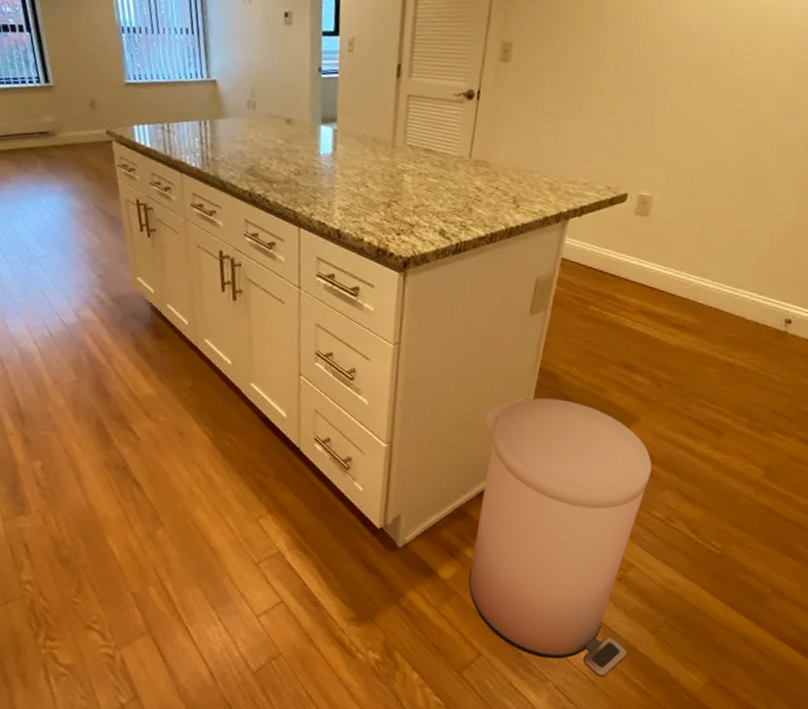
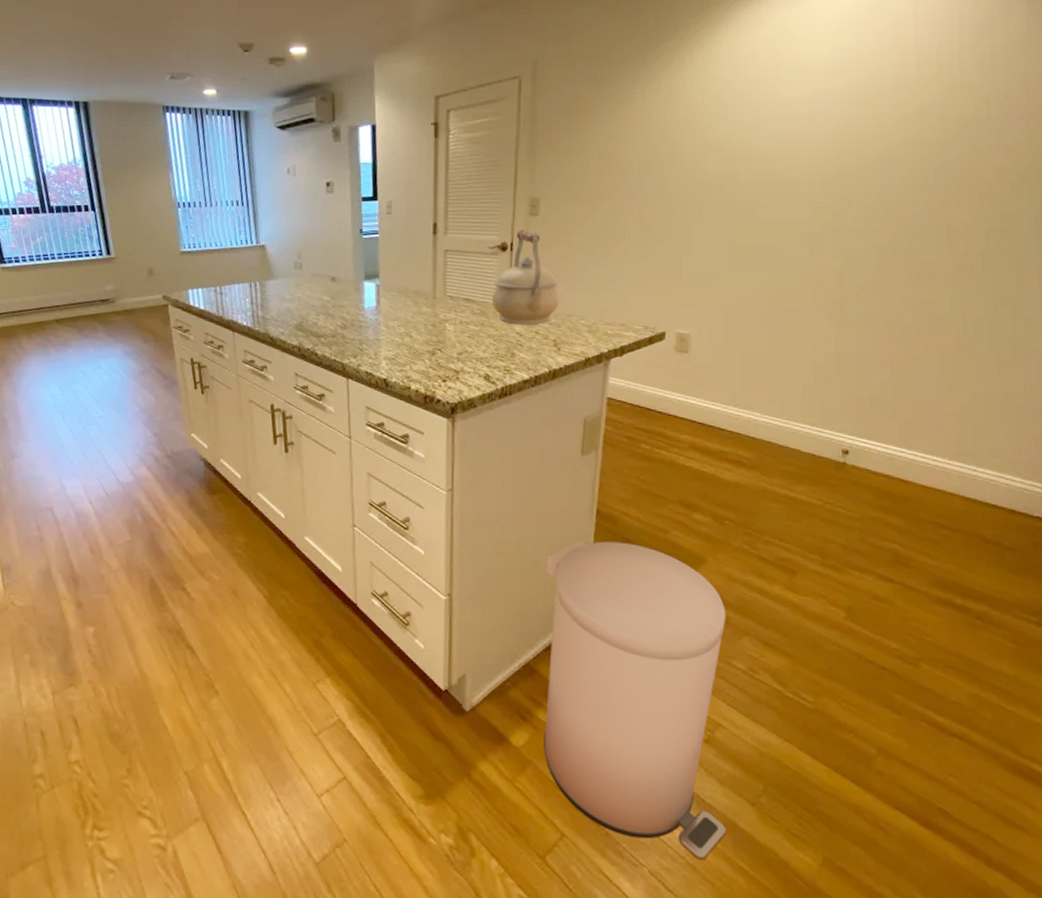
kettle: none [453,76,524,180] -> present [492,230,560,325]

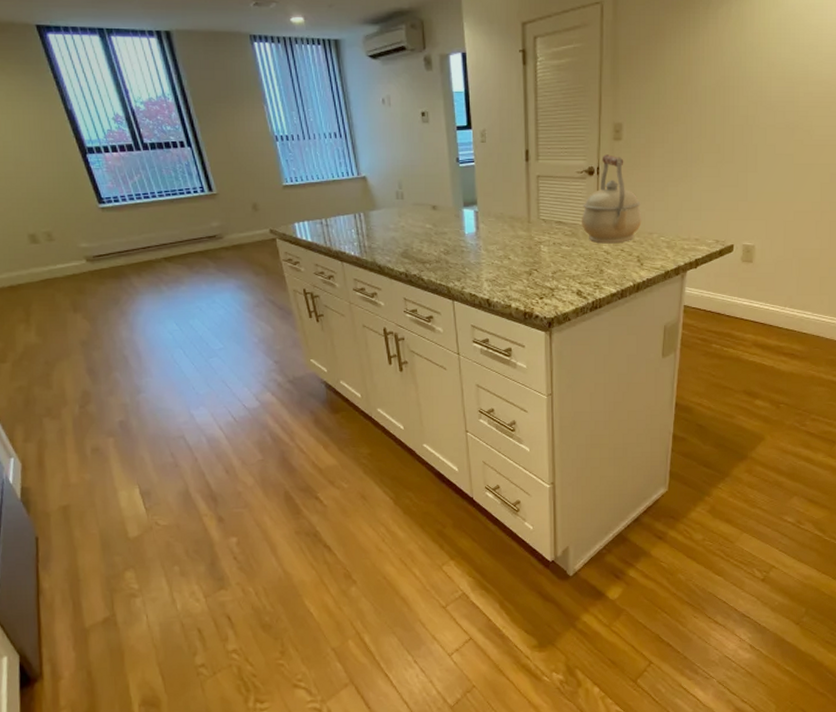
pedal bin: present [544,540,727,861] -> none [634,428,780,669]

